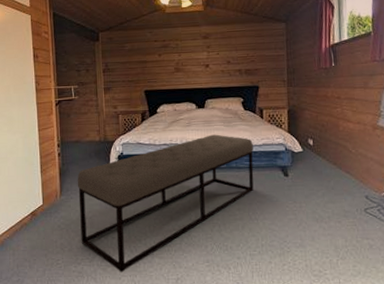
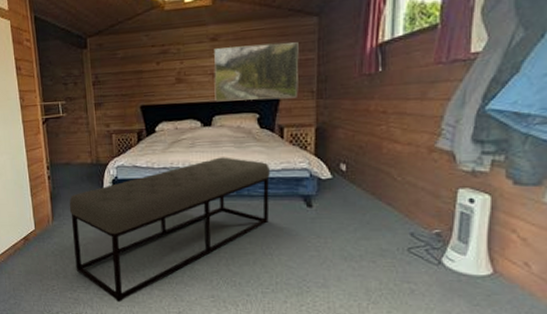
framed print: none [206,42,273,88] -> present [214,42,299,102]

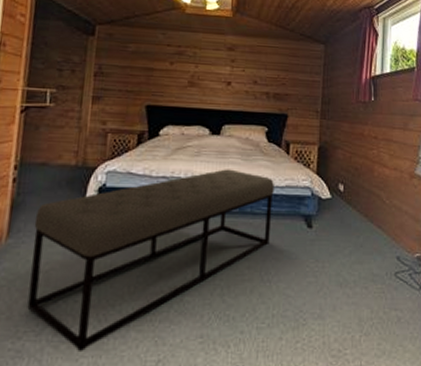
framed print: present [214,42,299,102] -> none [226,58,307,116]

